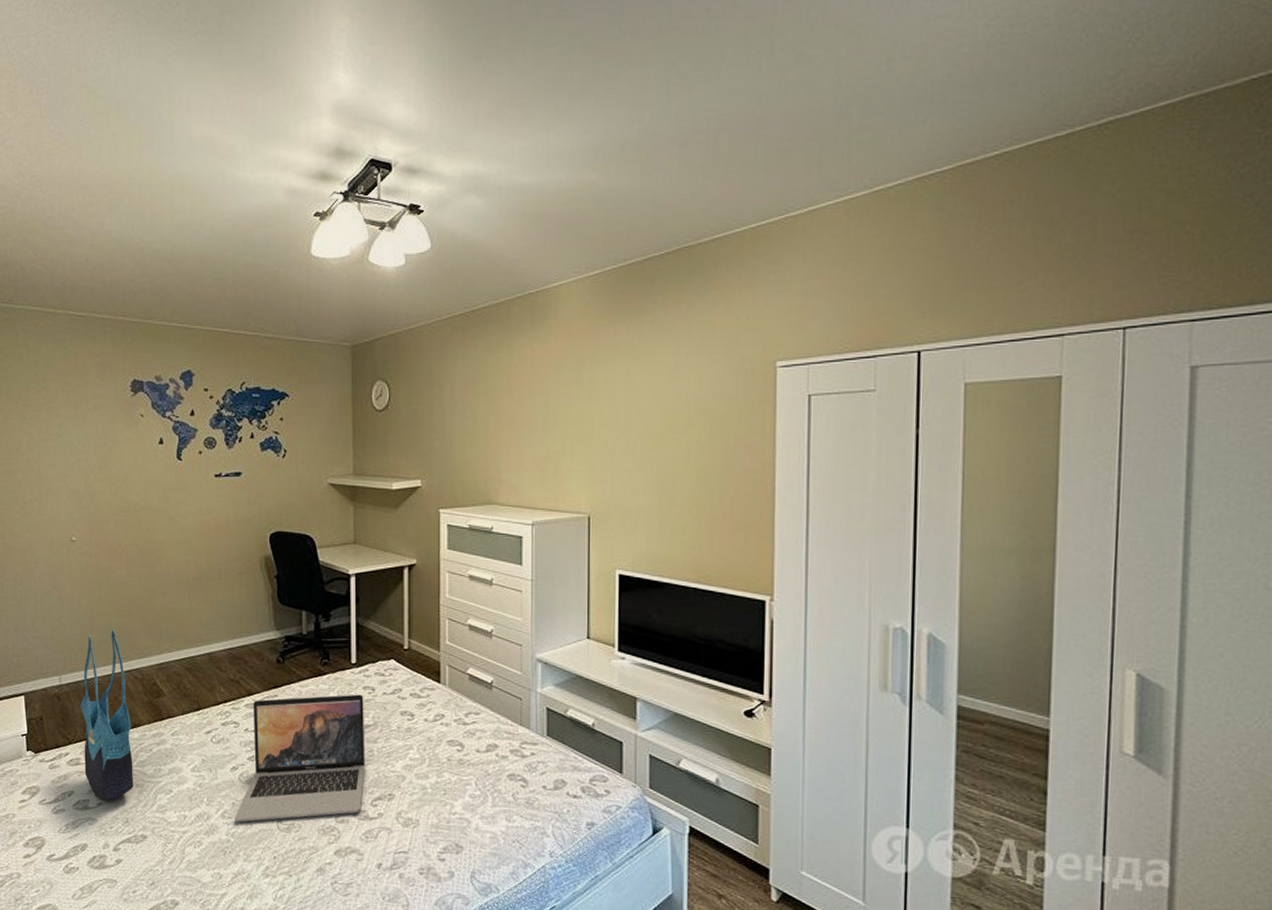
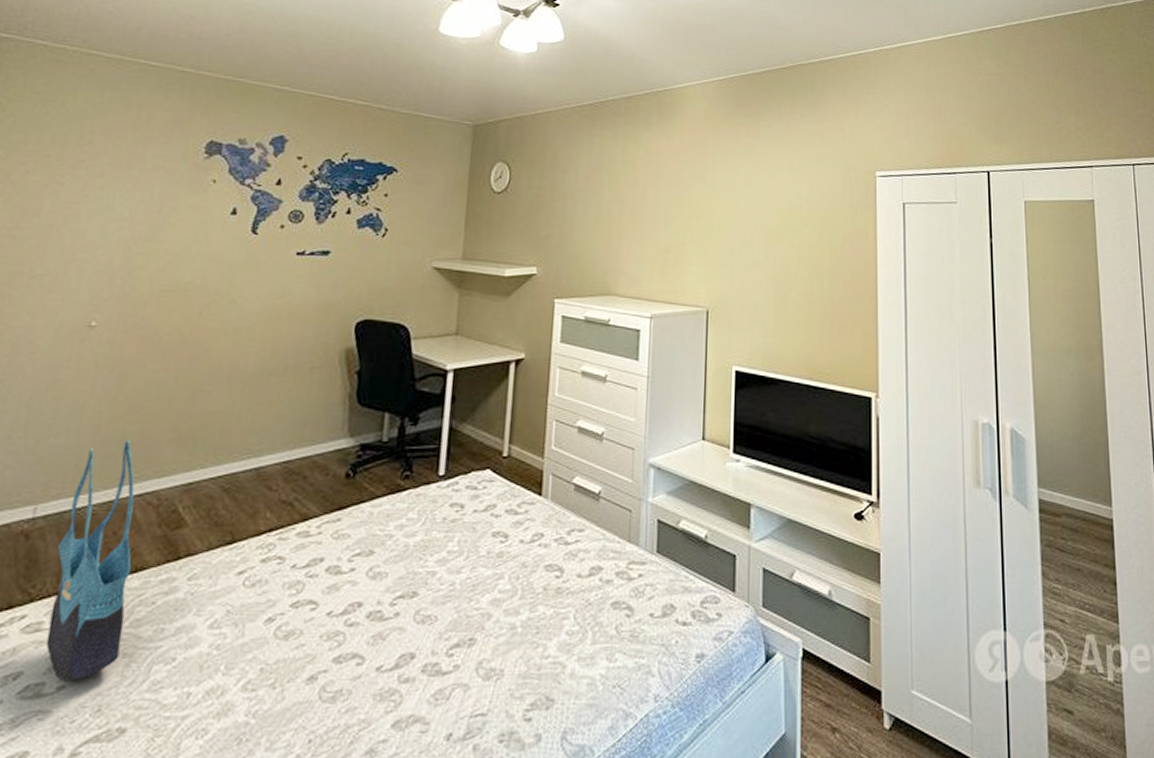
laptop: present [235,694,365,822] -> none [260,513,450,695]

